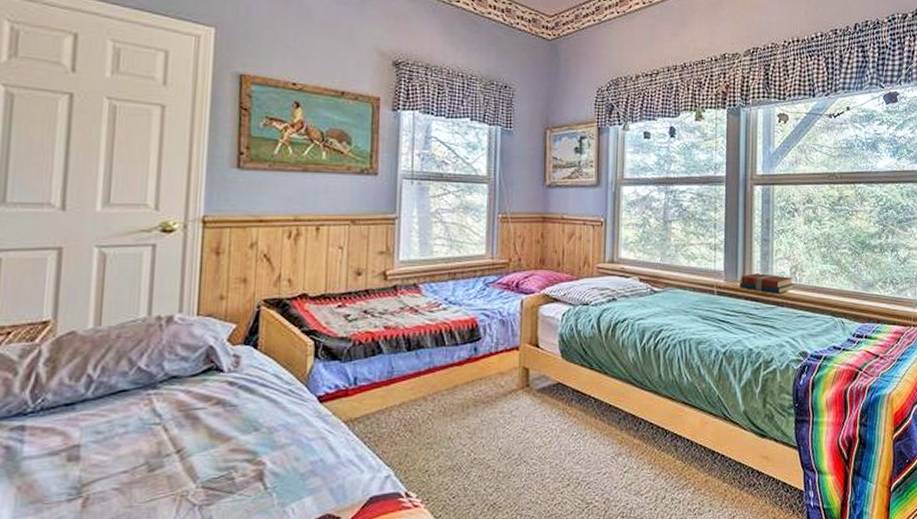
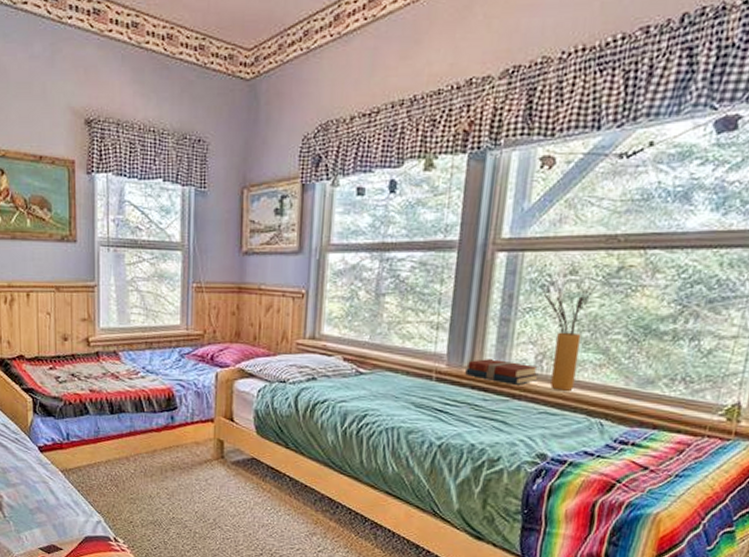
vase: none [789,210,828,296] -> present [541,284,599,391]

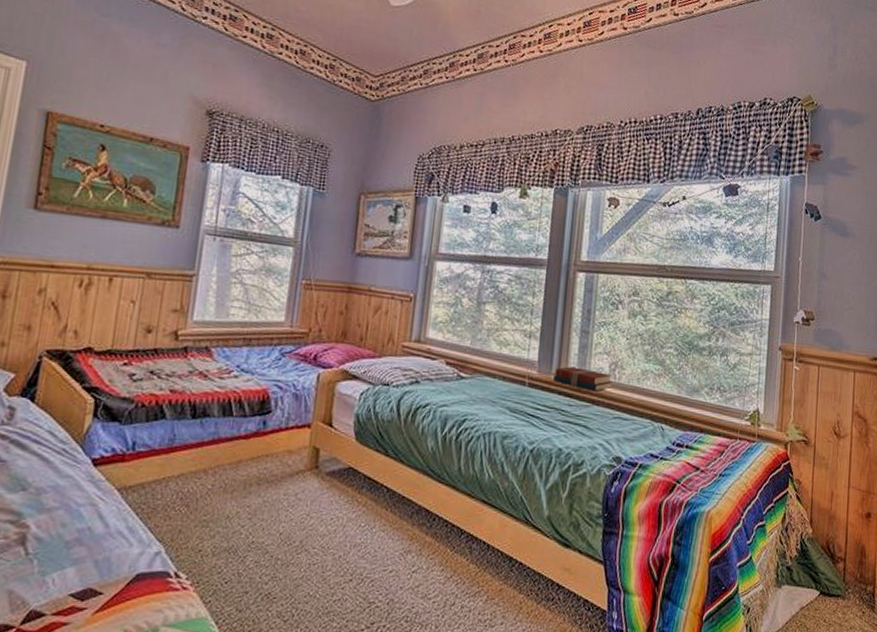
vase: present [541,284,599,391] -> none [612,305,655,398]

